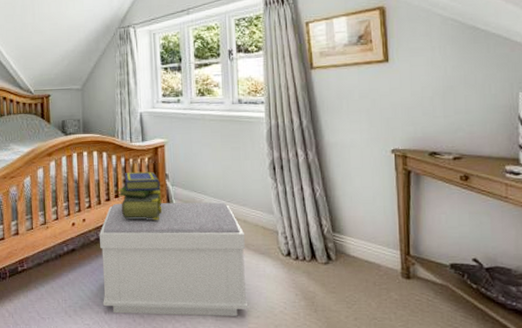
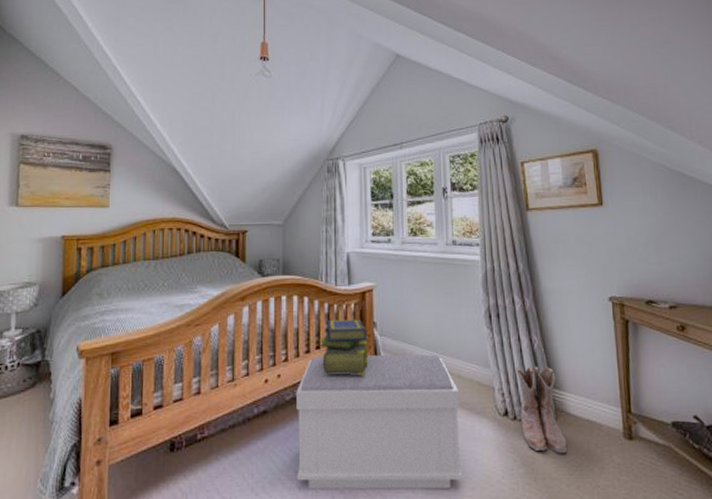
boots: none [299,213,347,290] -> present [516,366,568,454]

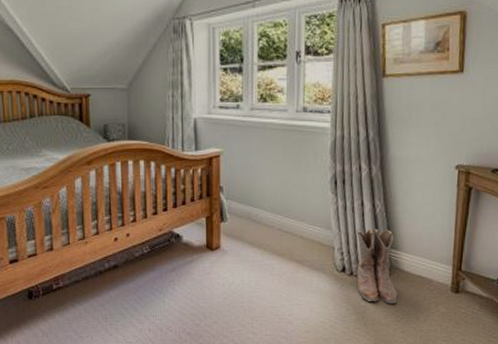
bench: present [296,354,463,490] -> none [145,217,301,332]
stack of books: present [319,319,369,376] -> none [166,183,215,236]

